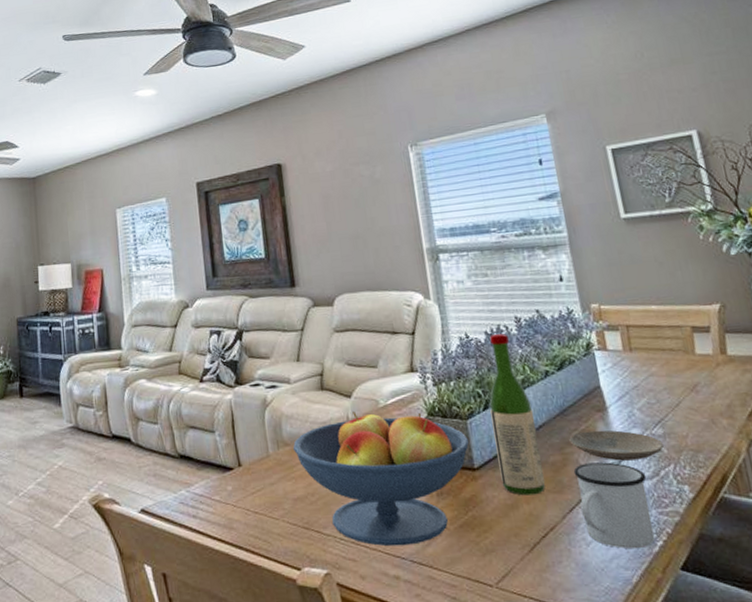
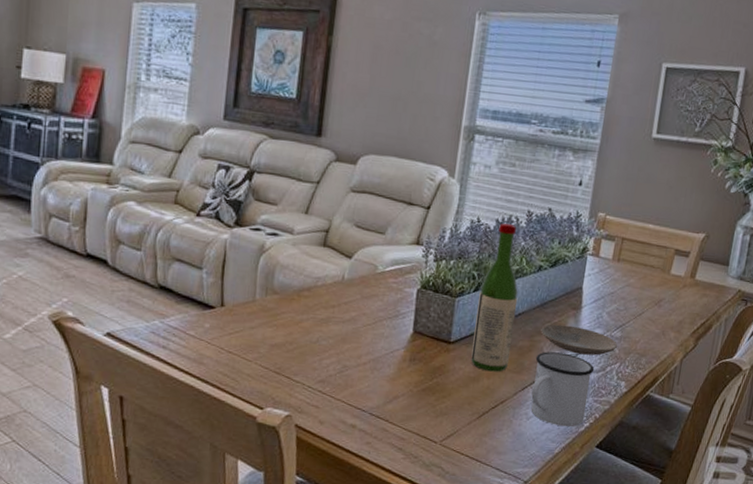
fruit bowl: present [293,412,470,547] -> none [282,272,453,400]

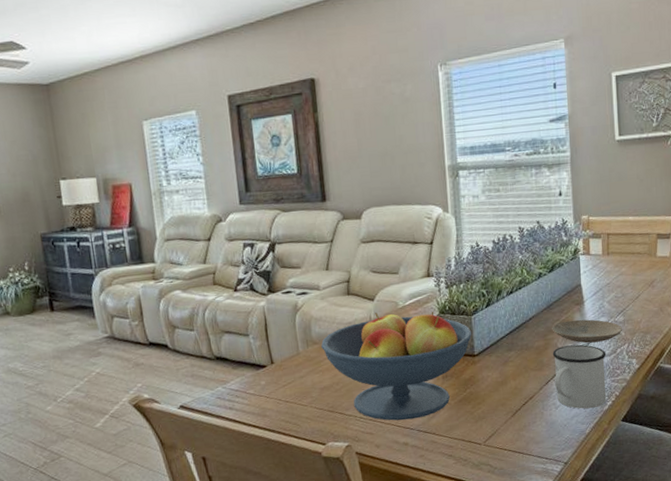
fruit bowl: none [282,272,453,400] -> present [321,311,472,421]
wine bottle: present [471,223,518,372] -> none [491,242,530,374]

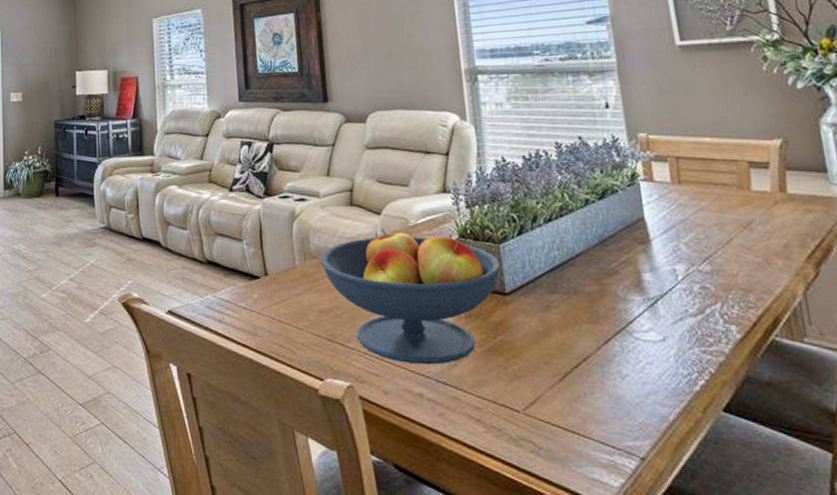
plate: present [552,319,622,344] -> none [608,263,711,296]
mug: present [552,344,607,409] -> none [611,296,697,387]

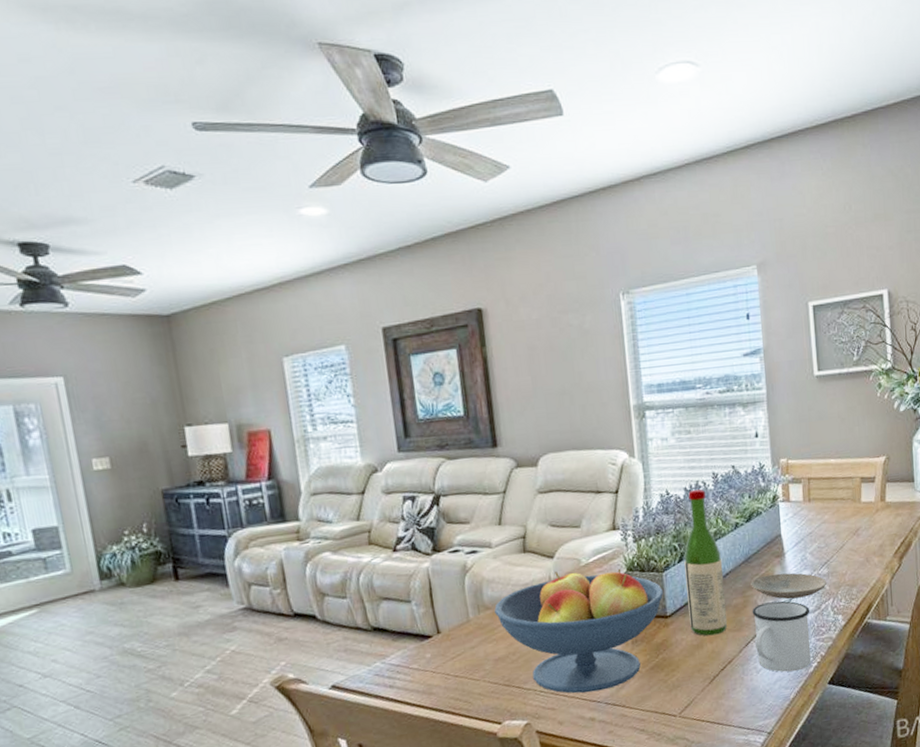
wine bottle: none [524,159,580,324] -> present [684,489,728,636]
plate: none [608,263,711,296] -> present [751,573,827,600]
mug: none [611,296,697,387] -> present [752,601,812,673]

